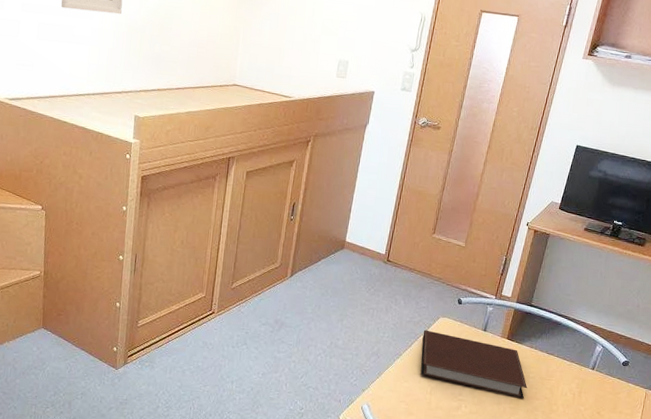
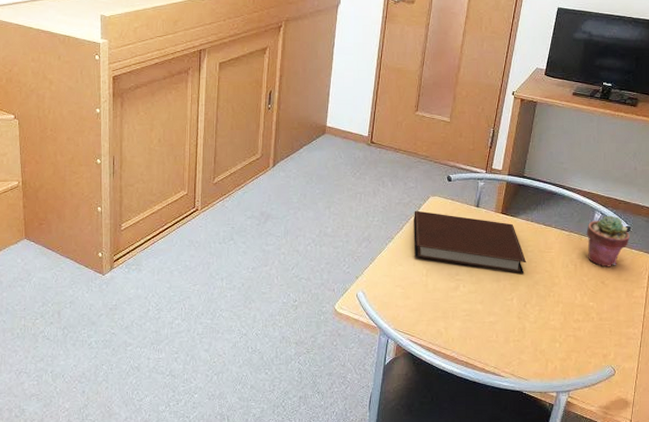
potted succulent: none [586,349,628,399] -> present [586,215,629,267]

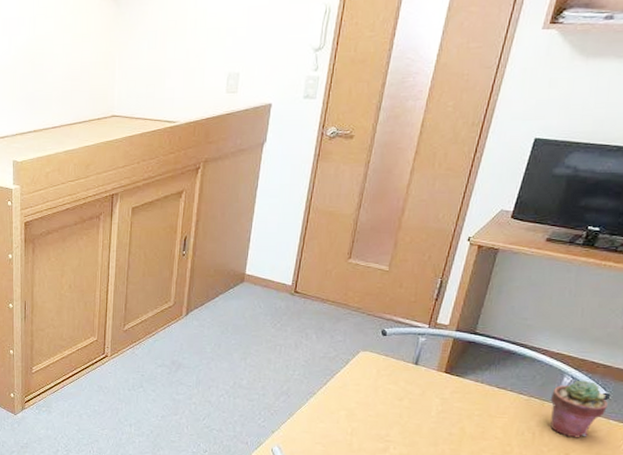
notebook: present [414,210,527,273] -> none [338,365,472,439]

